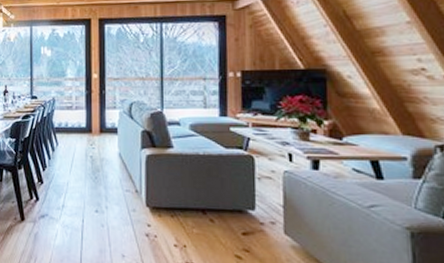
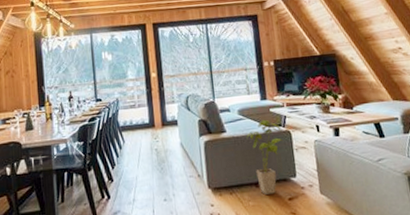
house plant: none [197,139,243,225] -> present [246,119,283,195]

